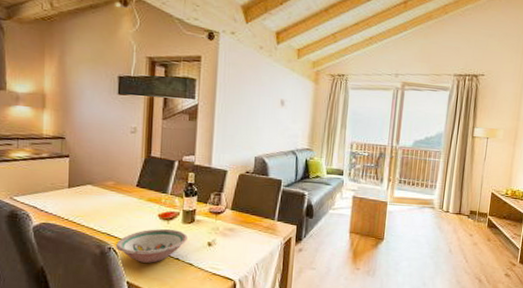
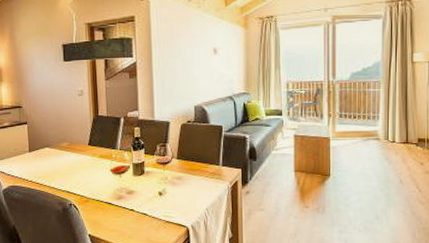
bowl: present [115,229,187,263] -> none [75,182,139,216]

